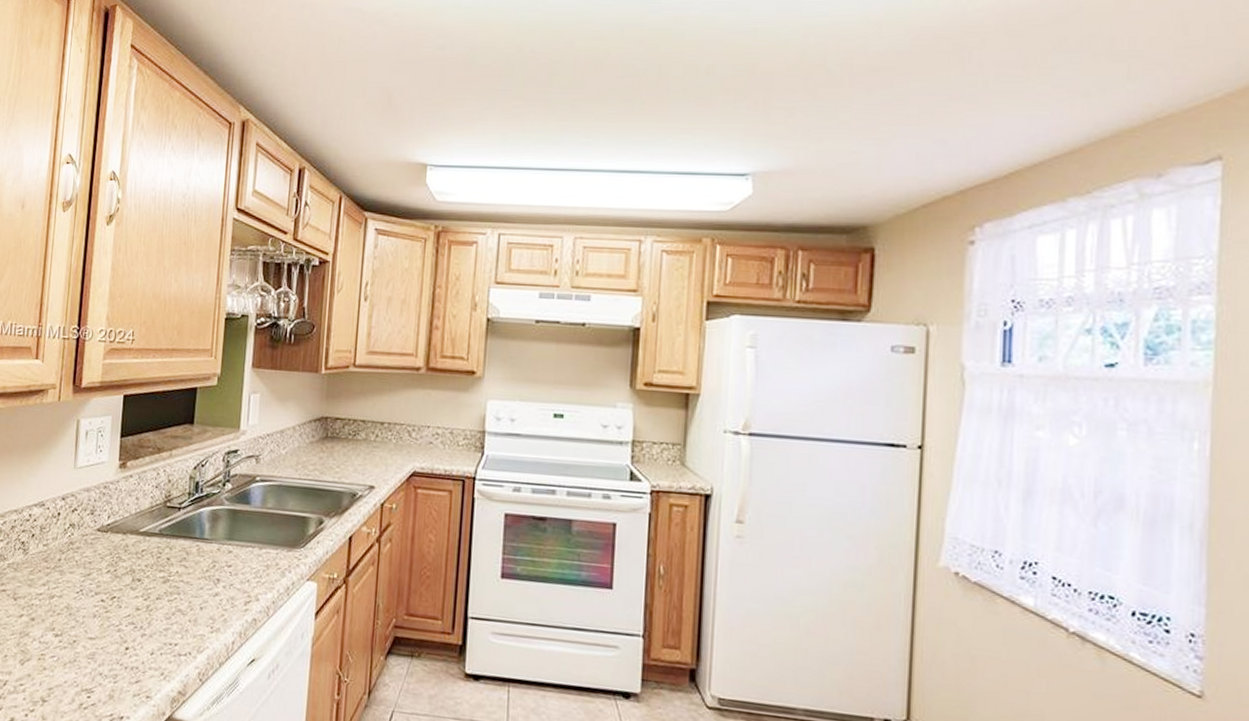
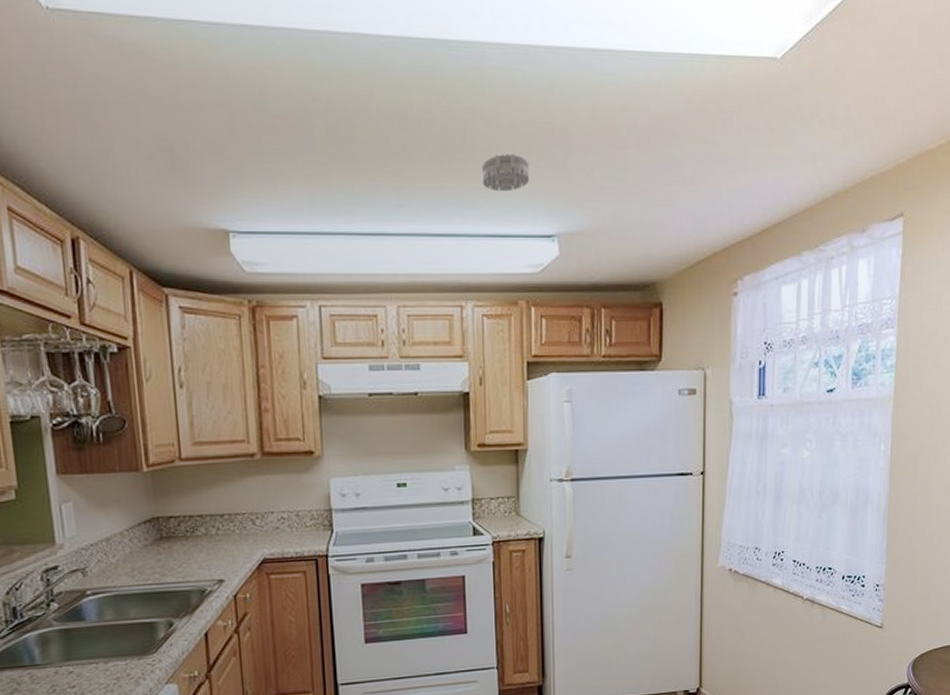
smoke detector: none [673,95,726,131] -> present [481,154,530,192]

